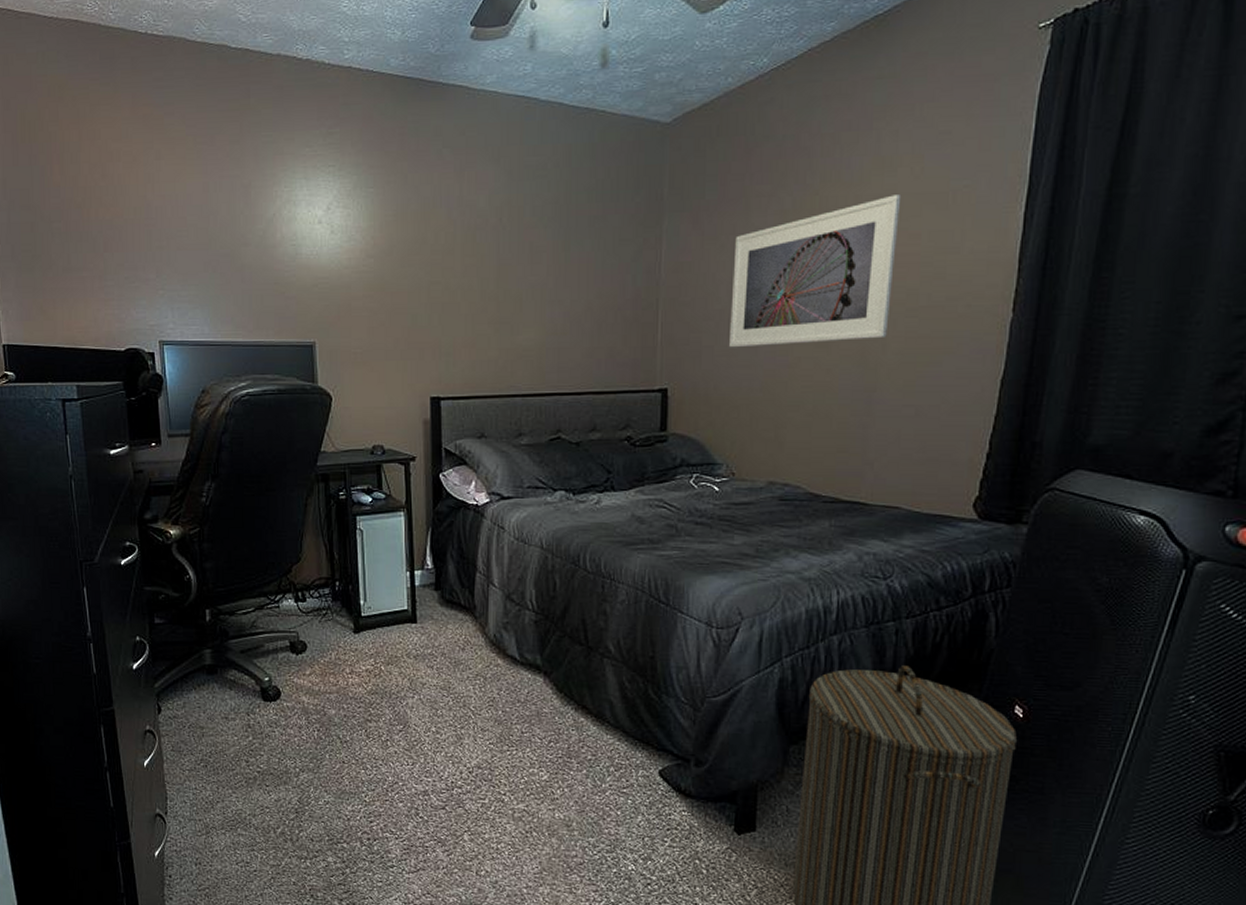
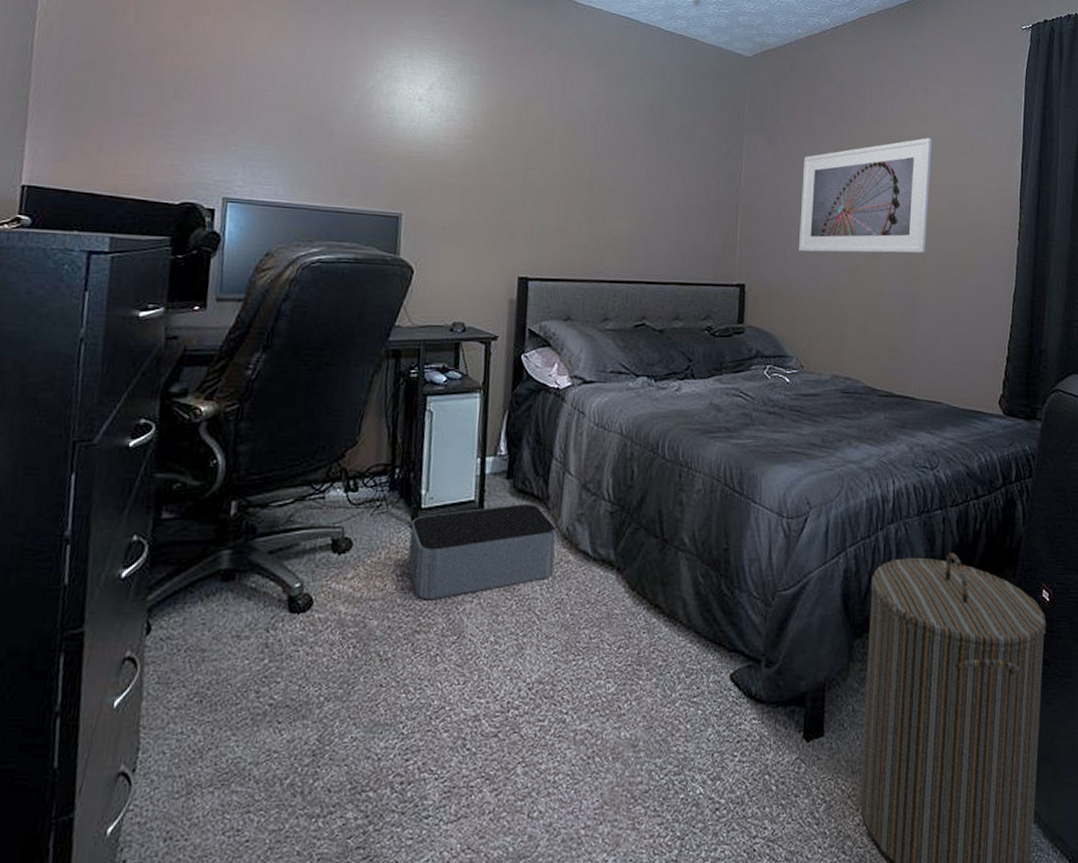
storage bin: none [354,612,484,694] -> present [408,503,556,599]

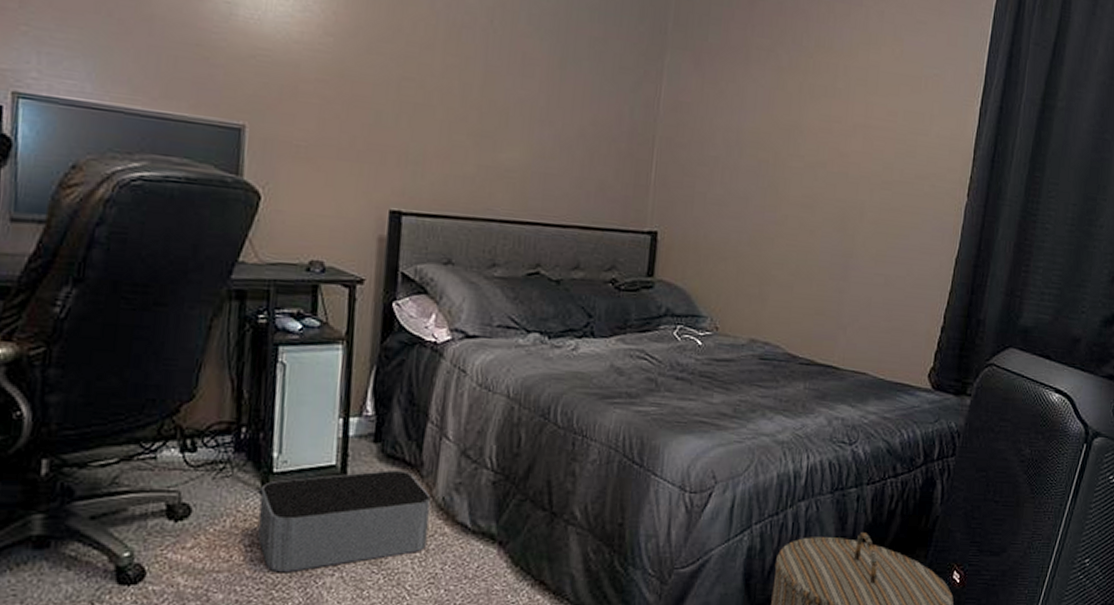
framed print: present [798,138,933,254] -> none [720,71,884,207]

